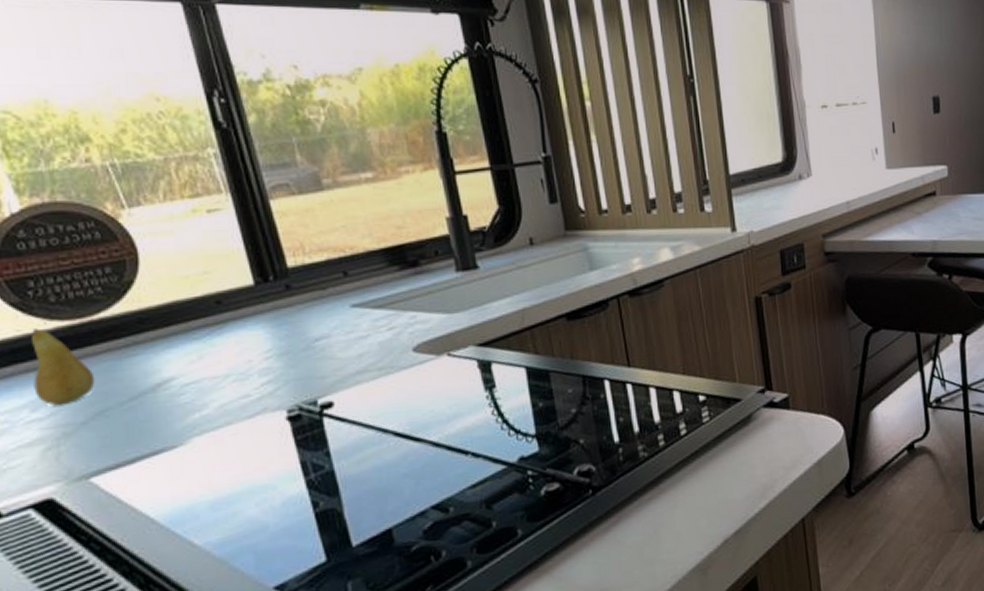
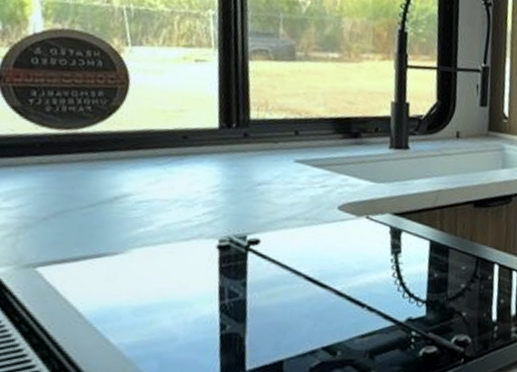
fruit: present [30,328,95,405] -> none [11,131,65,199]

